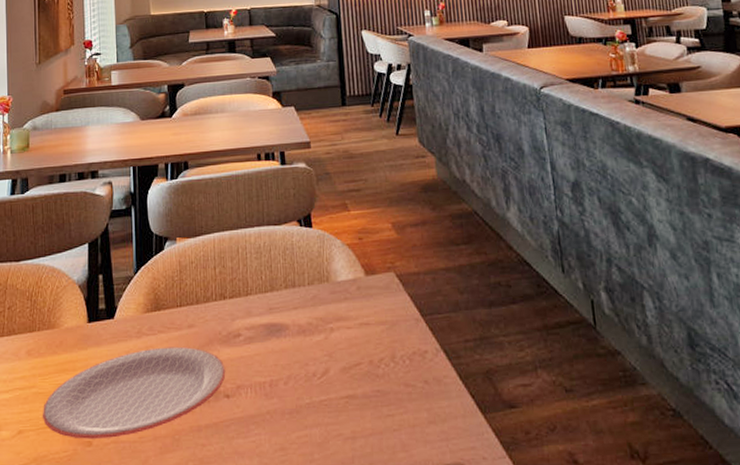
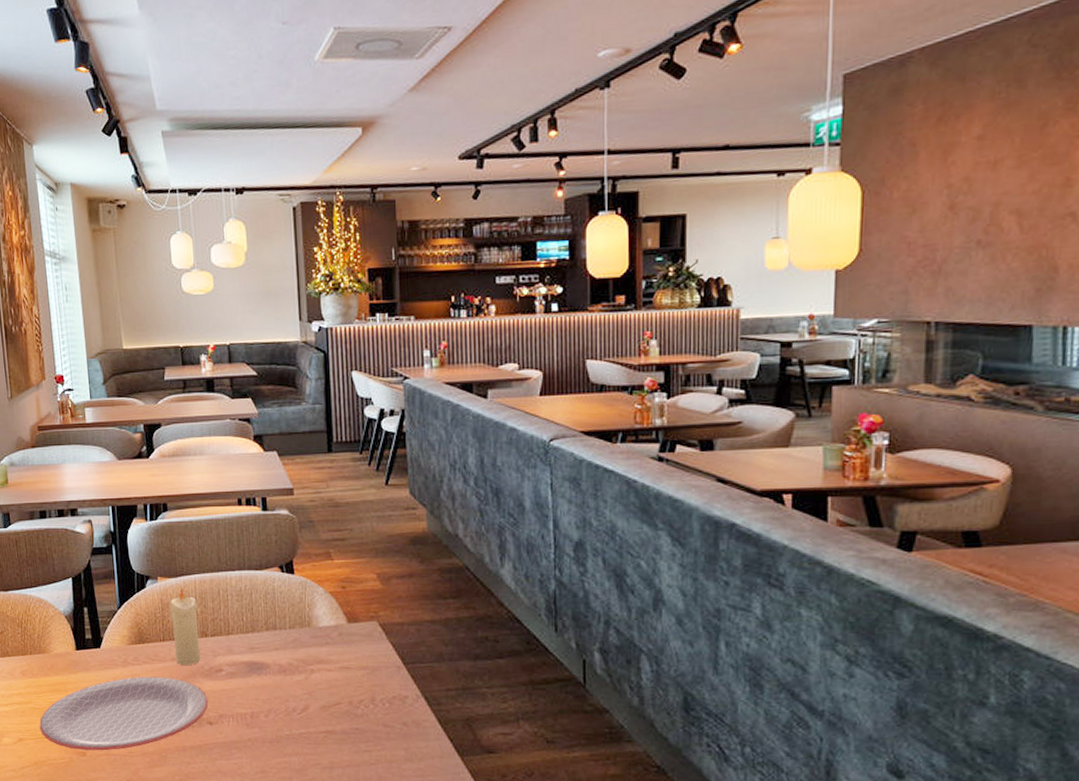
candle: none [188,247,218,332] -> present [170,587,201,665]

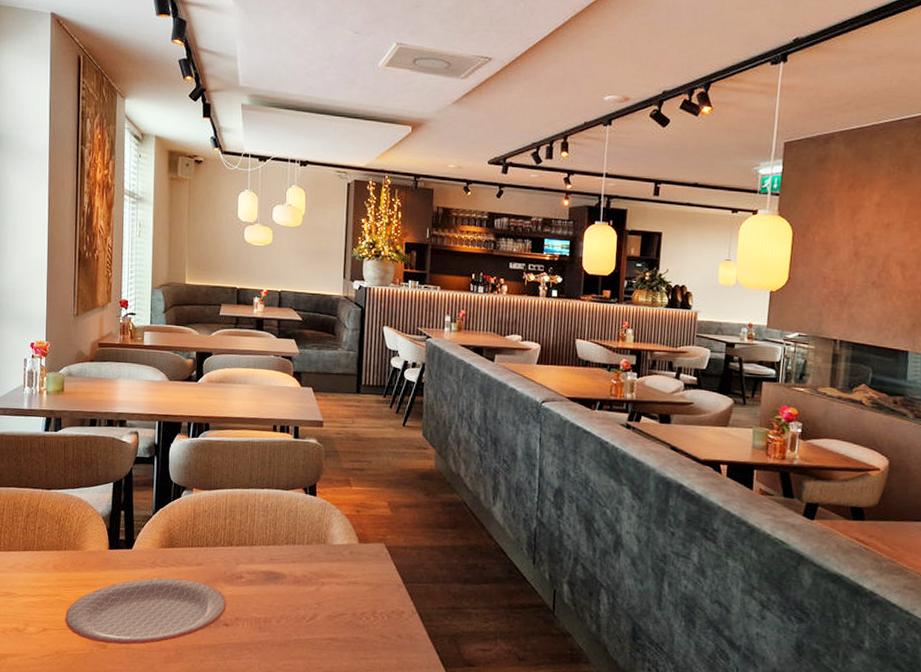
candle: present [170,587,201,665] -> none [201,499,226,570]

